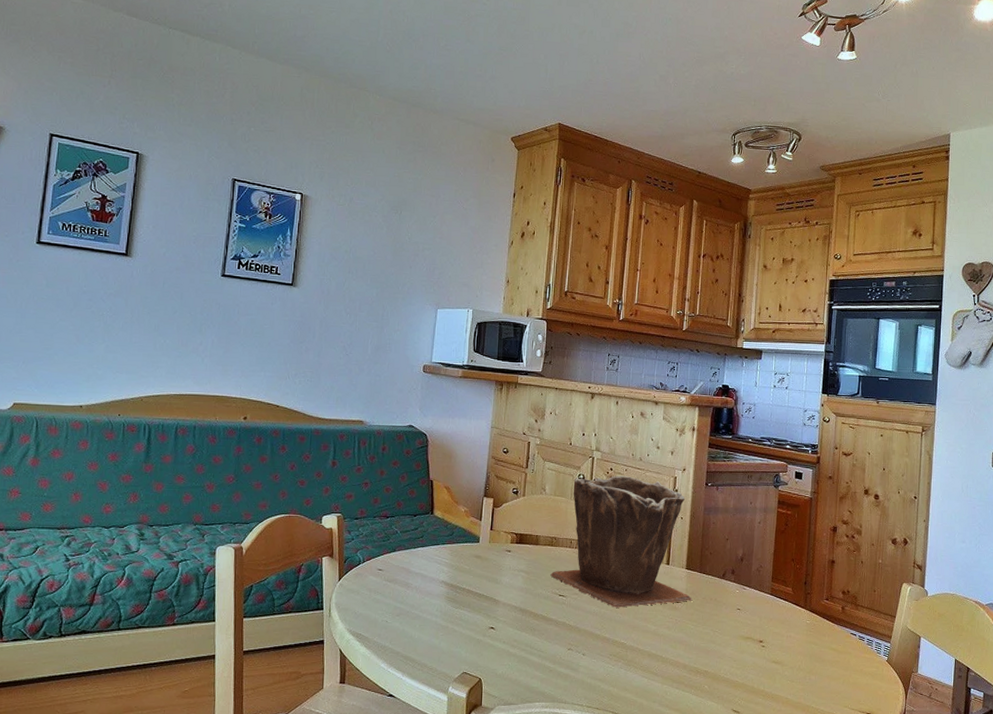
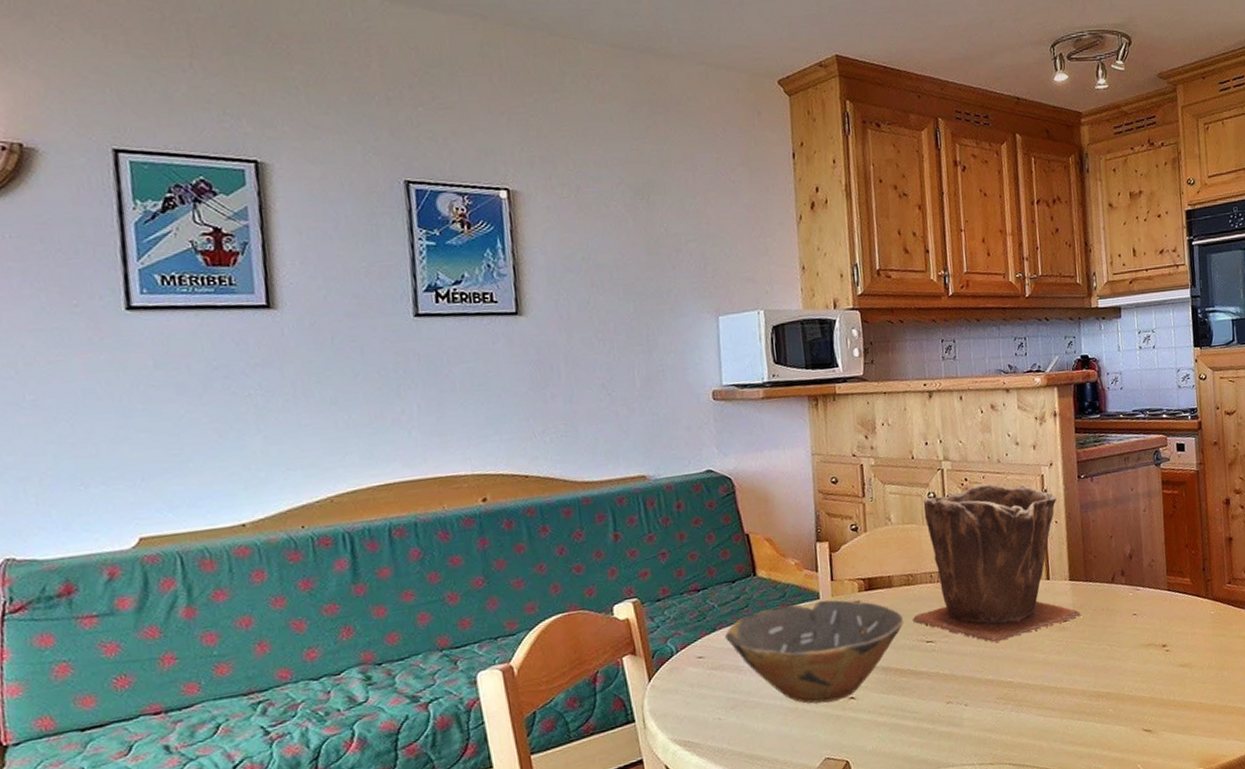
bowl: none [401,542,544,627] -> present [724,600,904,704]

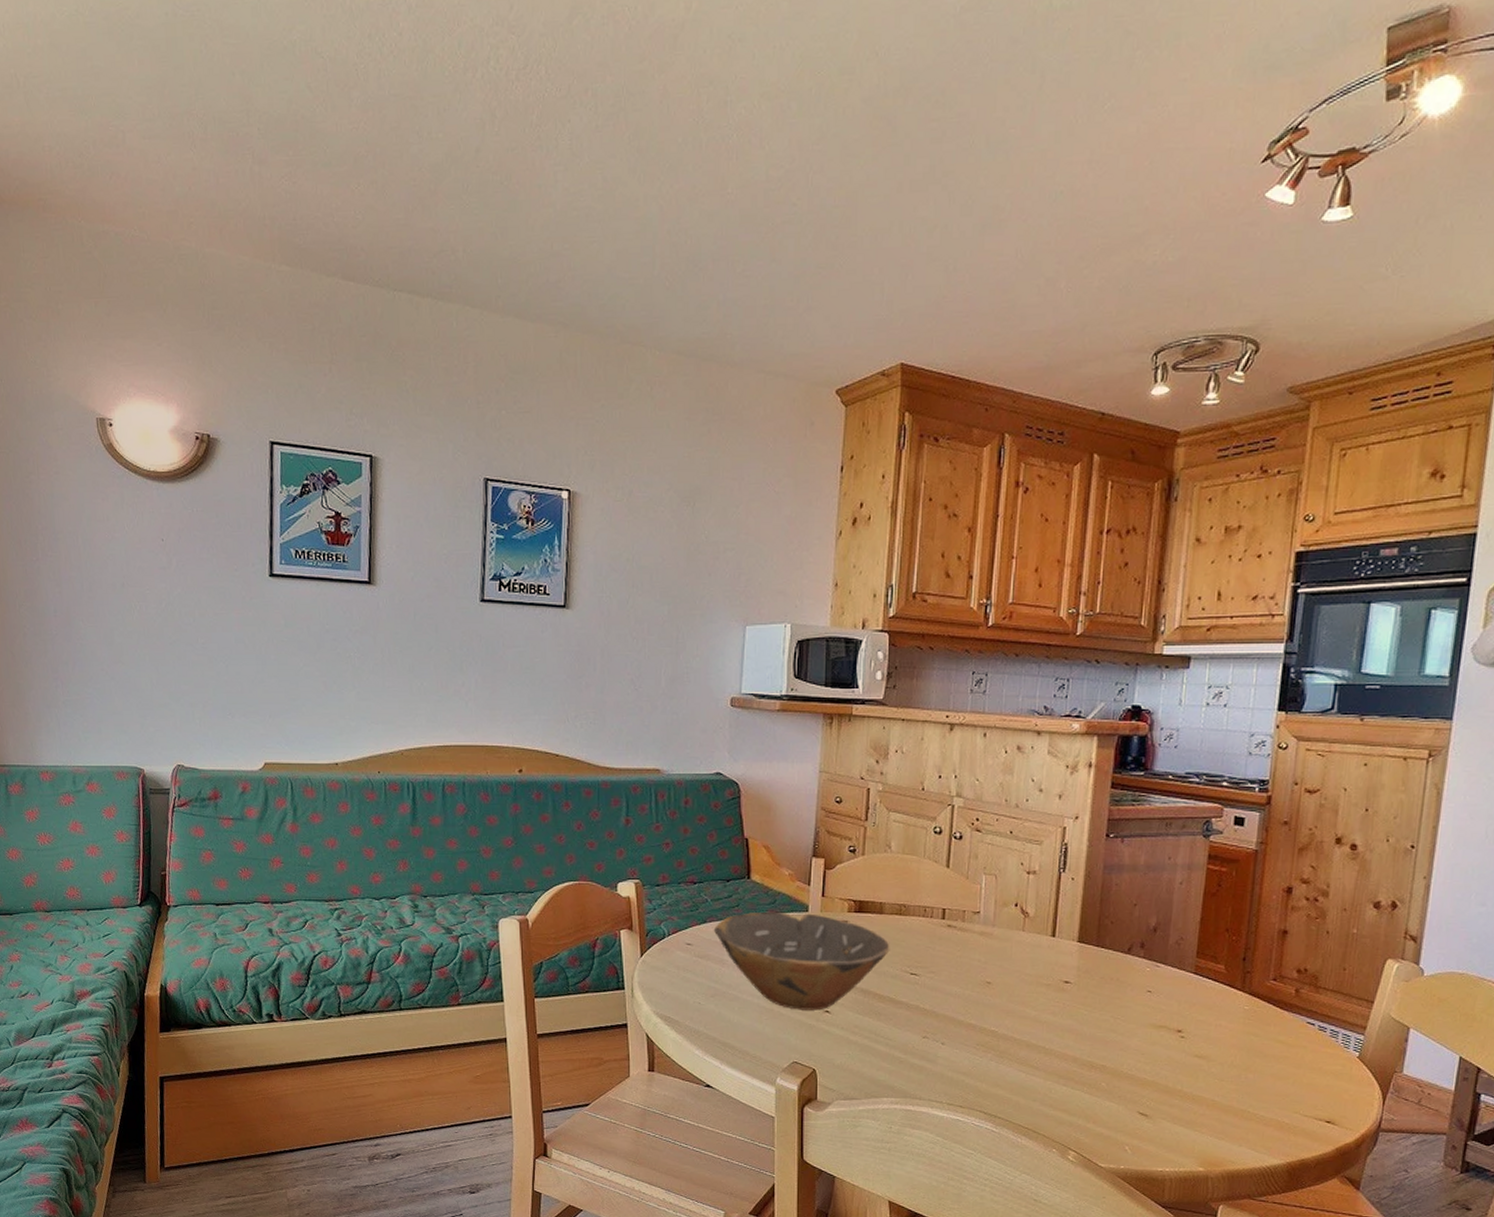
plant pot: present [912,484,1082,643] -> none [899,827,1087,989]

